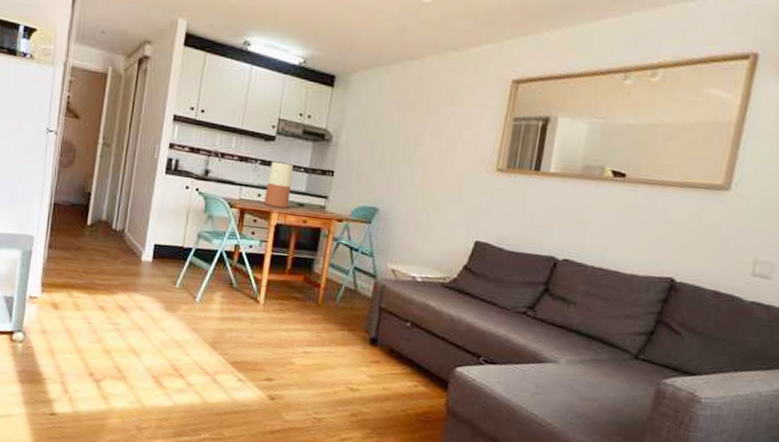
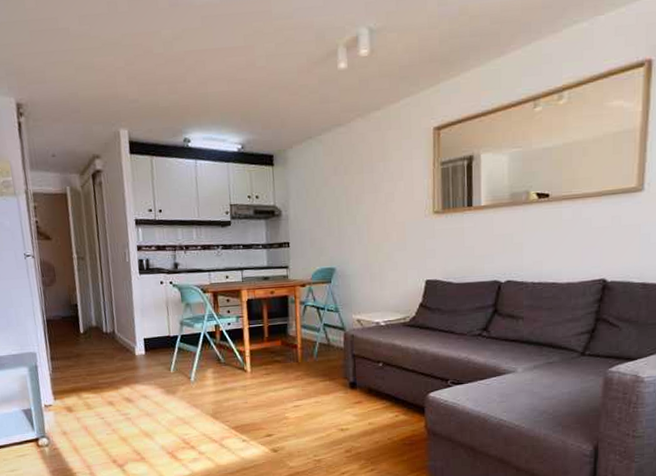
vase: present [264,161,293,209] -> none [231,243,255,286]

